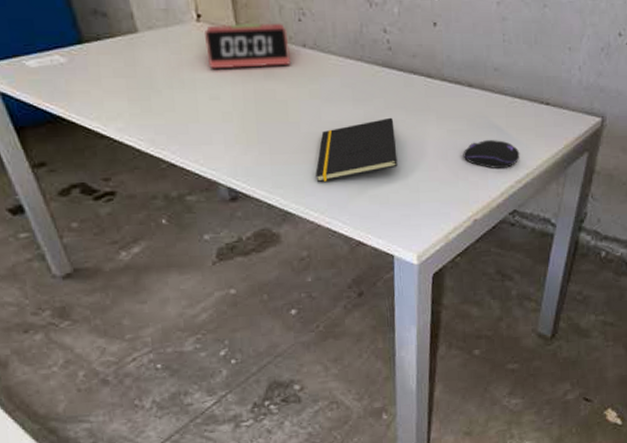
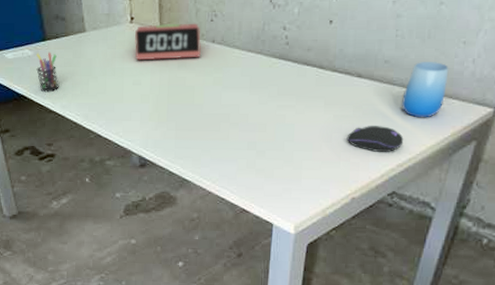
pen holder: none [72,58,110,112] -> present [36,52,59,93]
notepad: present [315,117,398,182] -> none [212,102,285,155]
cup: none [515,69,557,130] -> present [402,62,449,118]

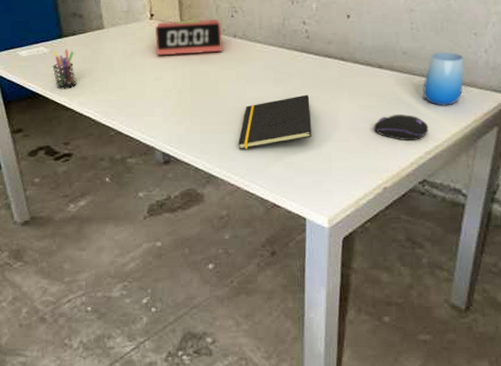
notepad: none [212,102,285,155] -> present [238,94,312,149]

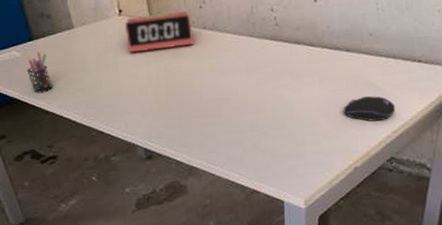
notepad: present [238,94,312,149] -> none [216,82,286,140]
cup: present [423,52,464,106] -> none [389,31,428,85]

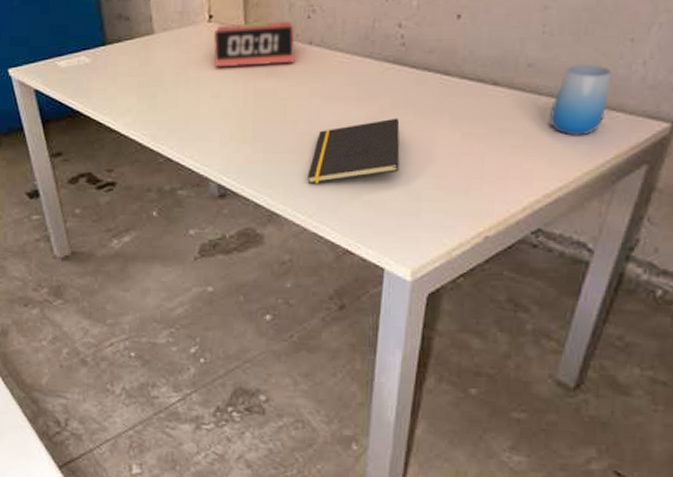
pen holder: present [25,51,53,94] -> none [94,58,122,108]
notepad: none [216,82,286,140] -> present [307,118,400,184]
computer mouse: present [343,96,396,121] -> none [478,146,553,179]
cup: none [389,31,428,85] -> present [550,65,612,136]

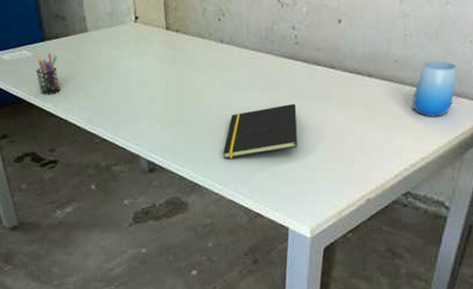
pen holder: none [94,58,122,108] -> present [35,53,60,95]
alarm clock: present [214,21,296,68] -> none [140,22,210,61]

